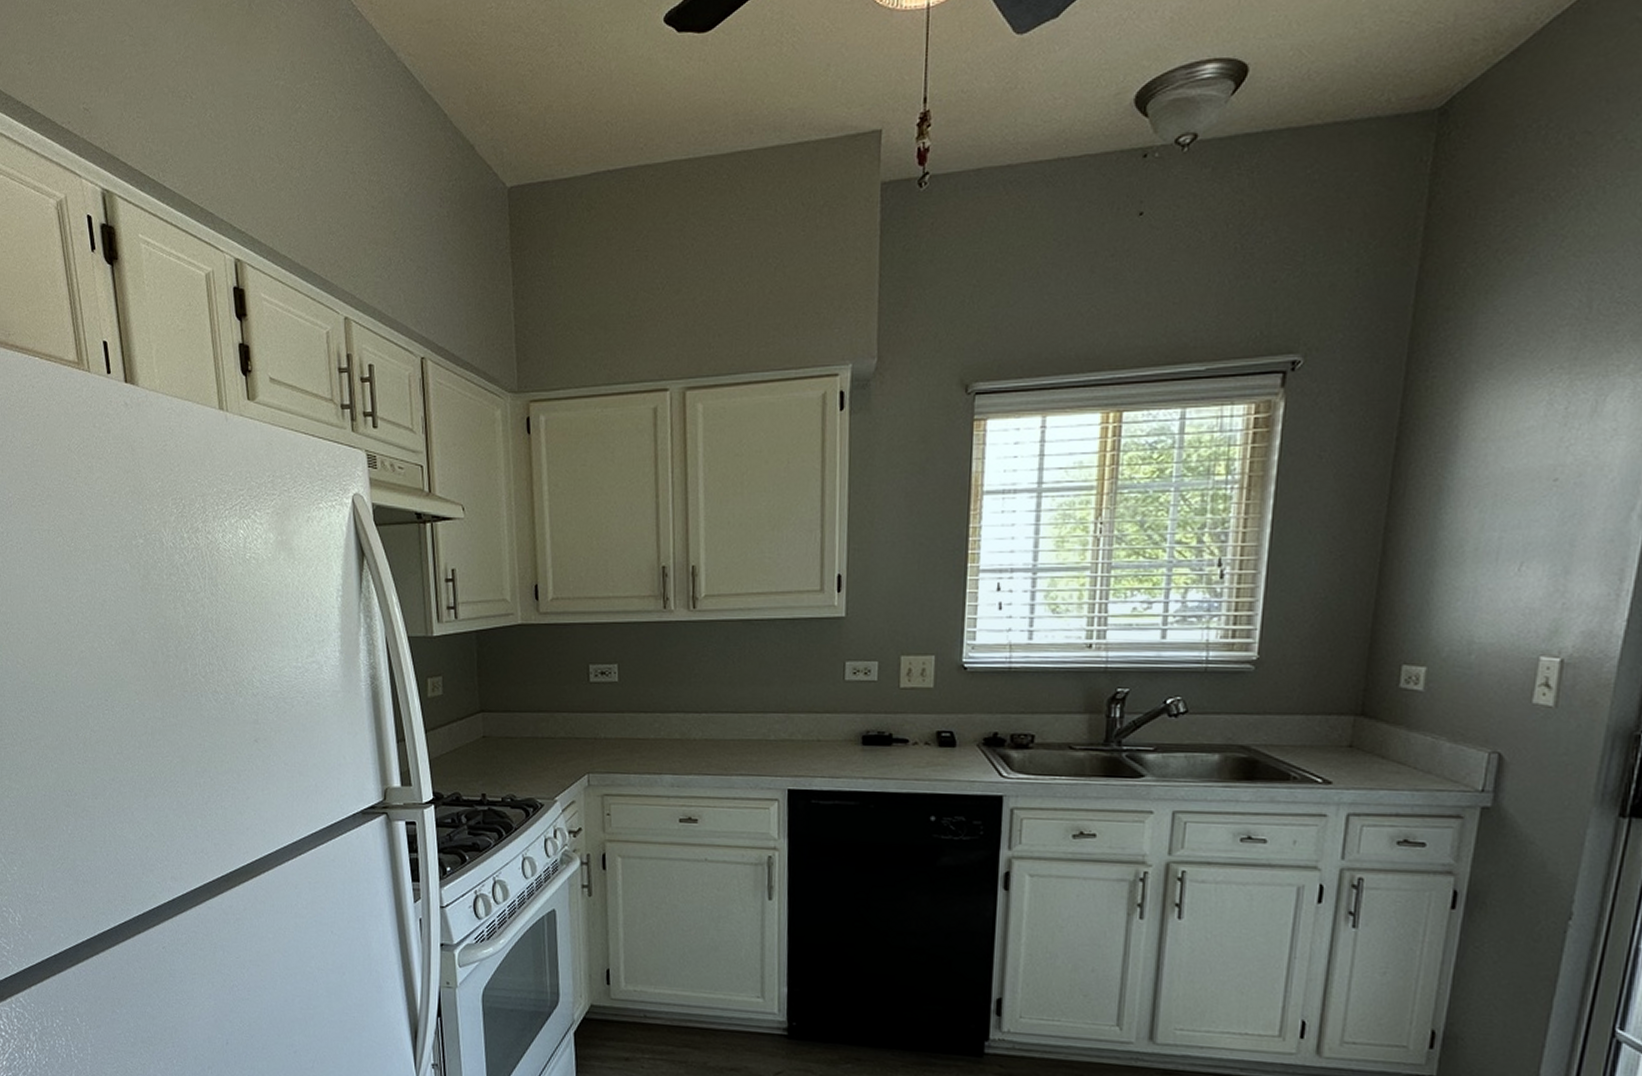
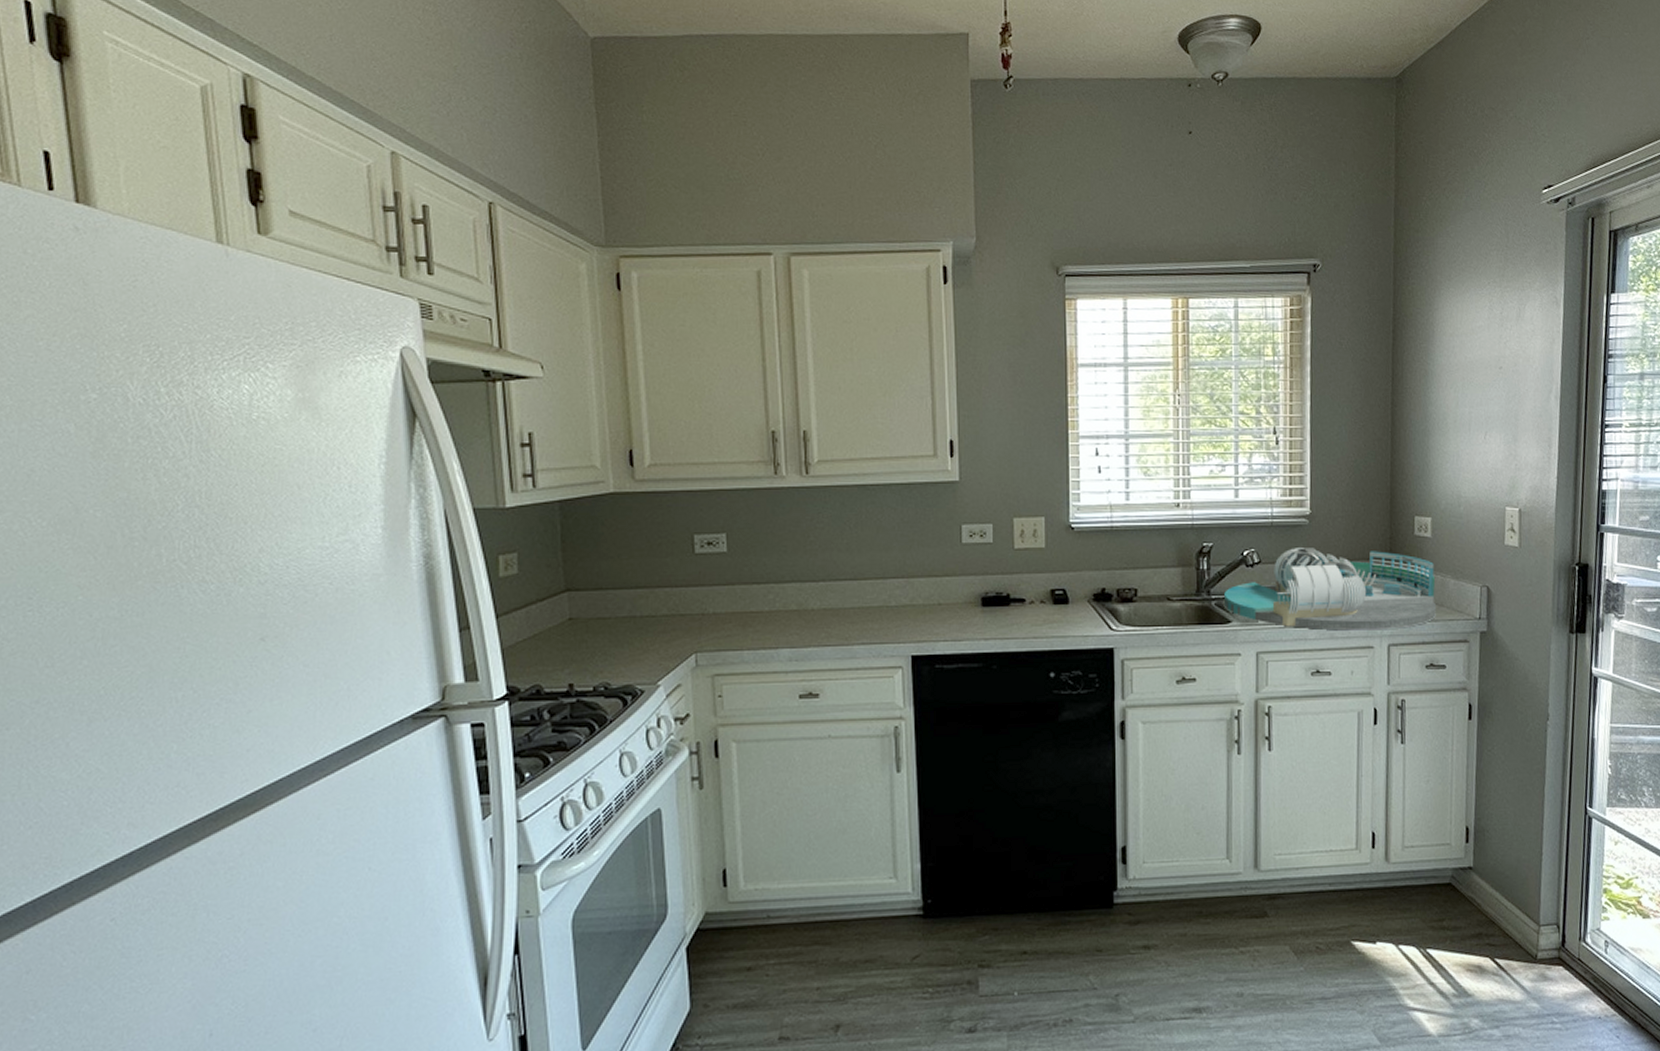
architectural model: none [1136,697,1424,797] -> present [1223,548,1437,631]

